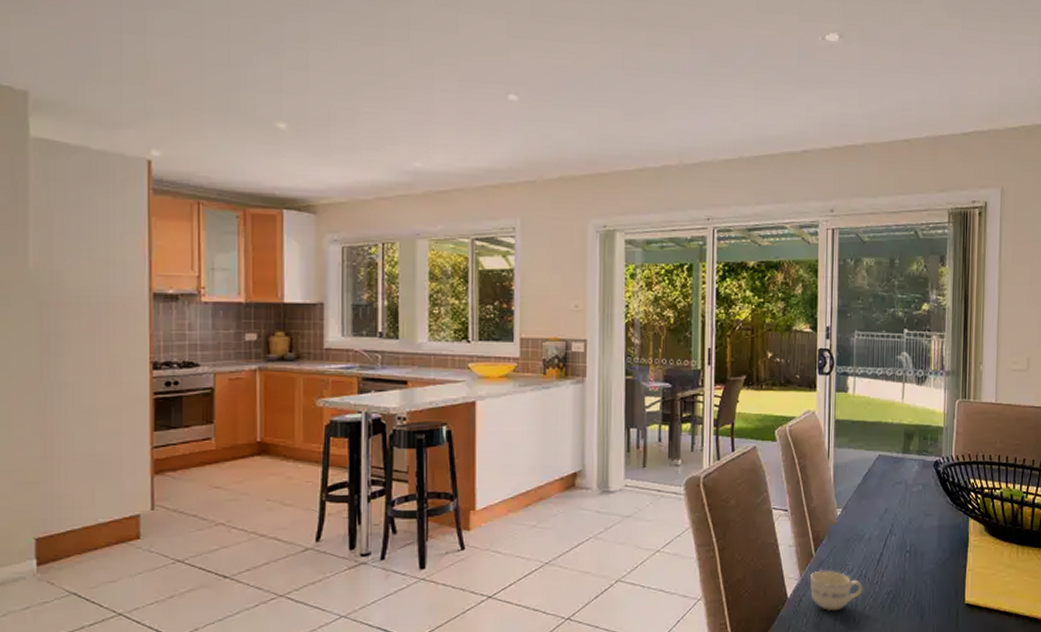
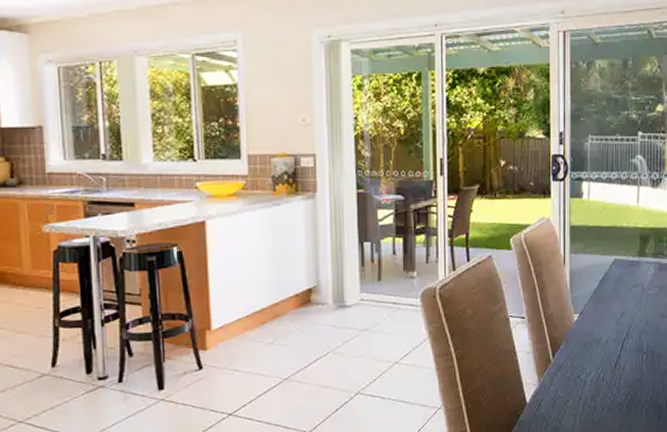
cup: present [810,570,863,612] -> none [549,374,601,415]

